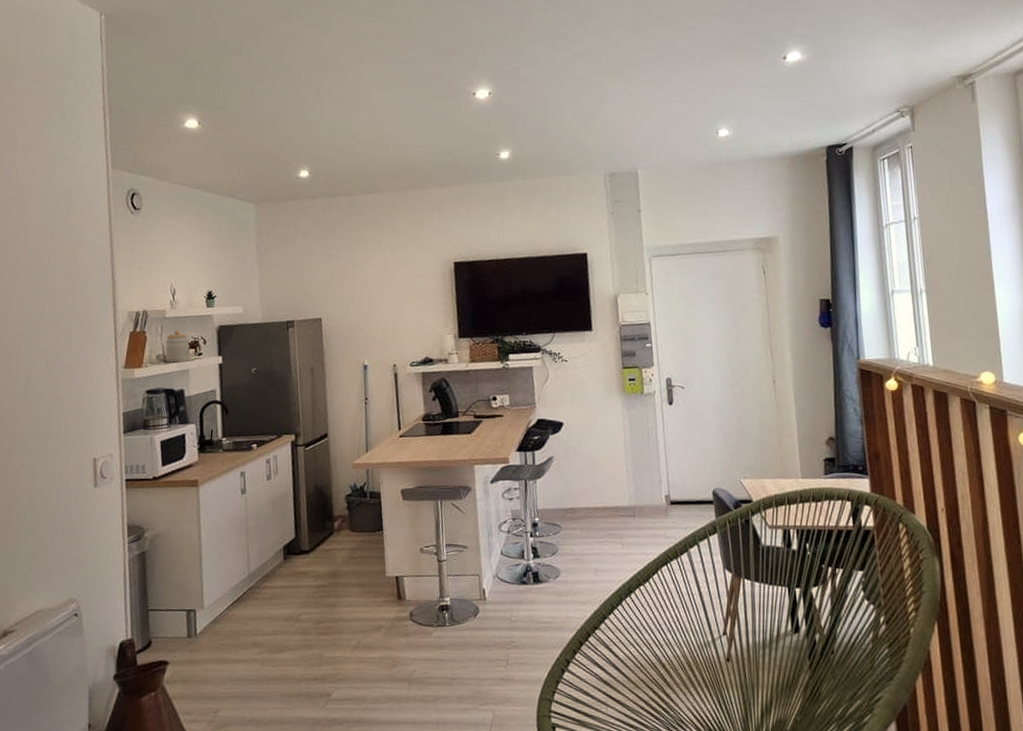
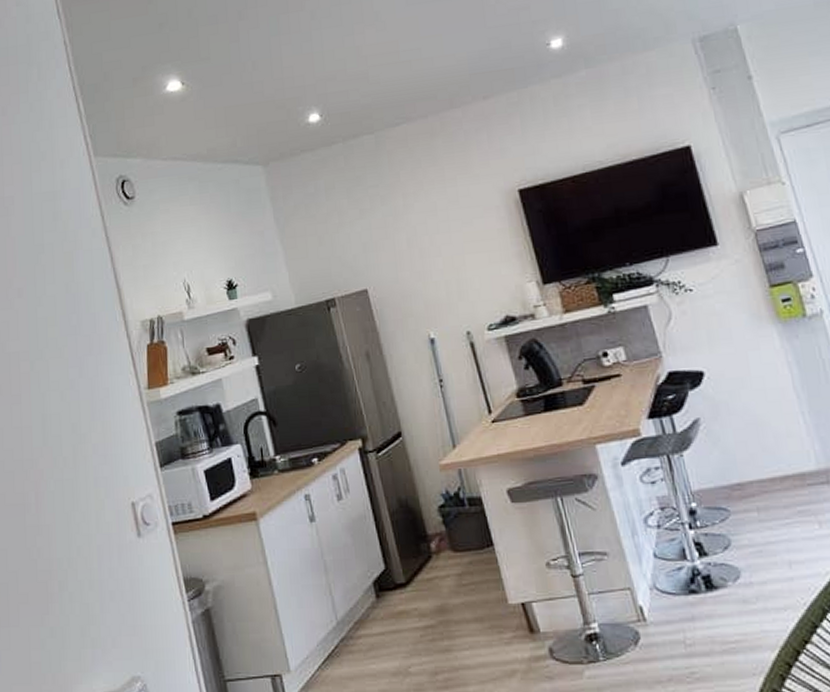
jar: present [165,330,191,363] -> none [188,333,221,374]

